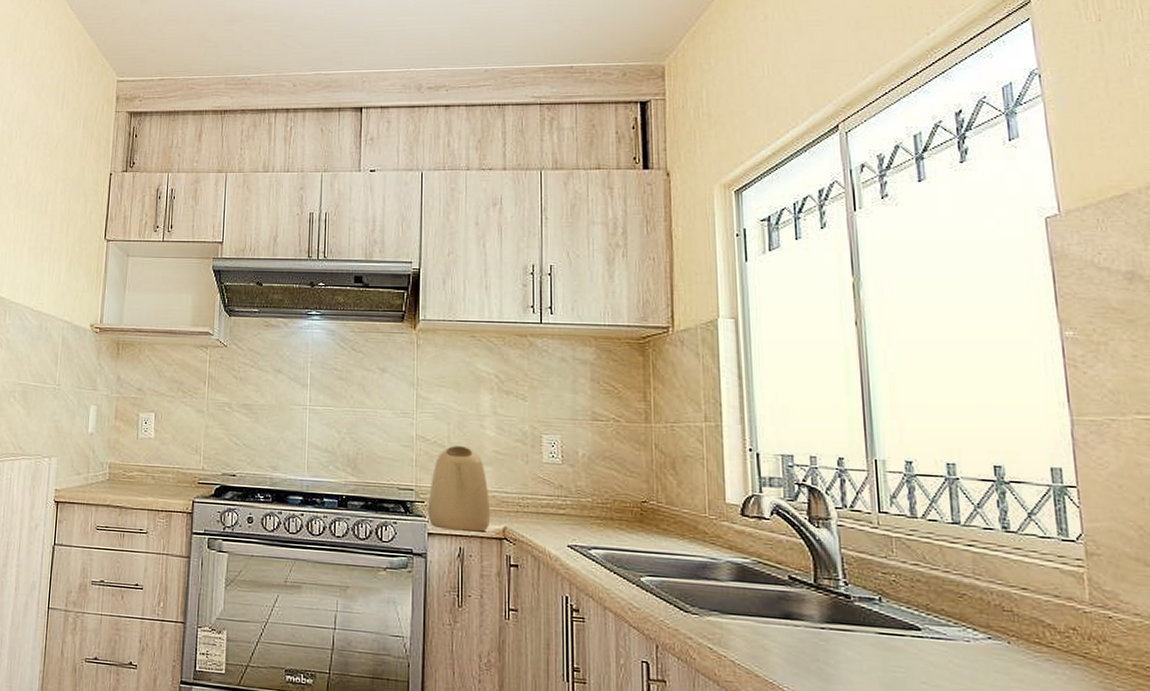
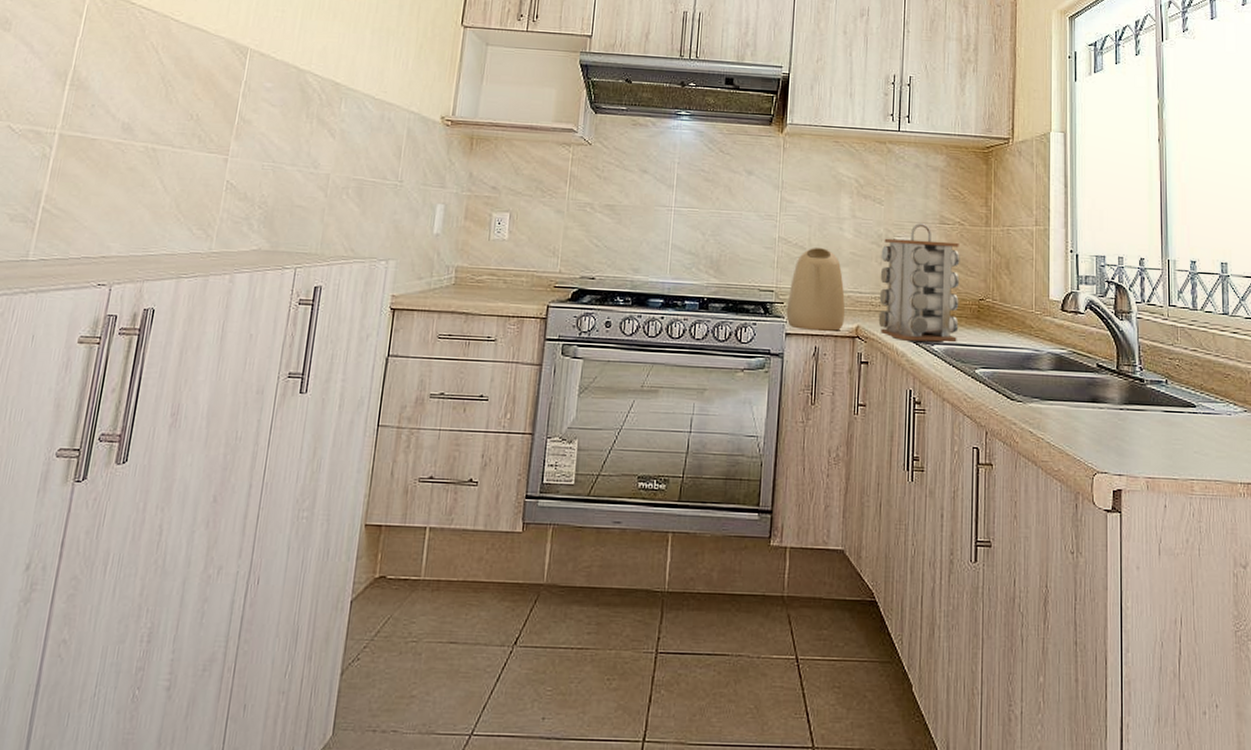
spice rack: none [527,420,619,548] -> present [878,223,960,344]

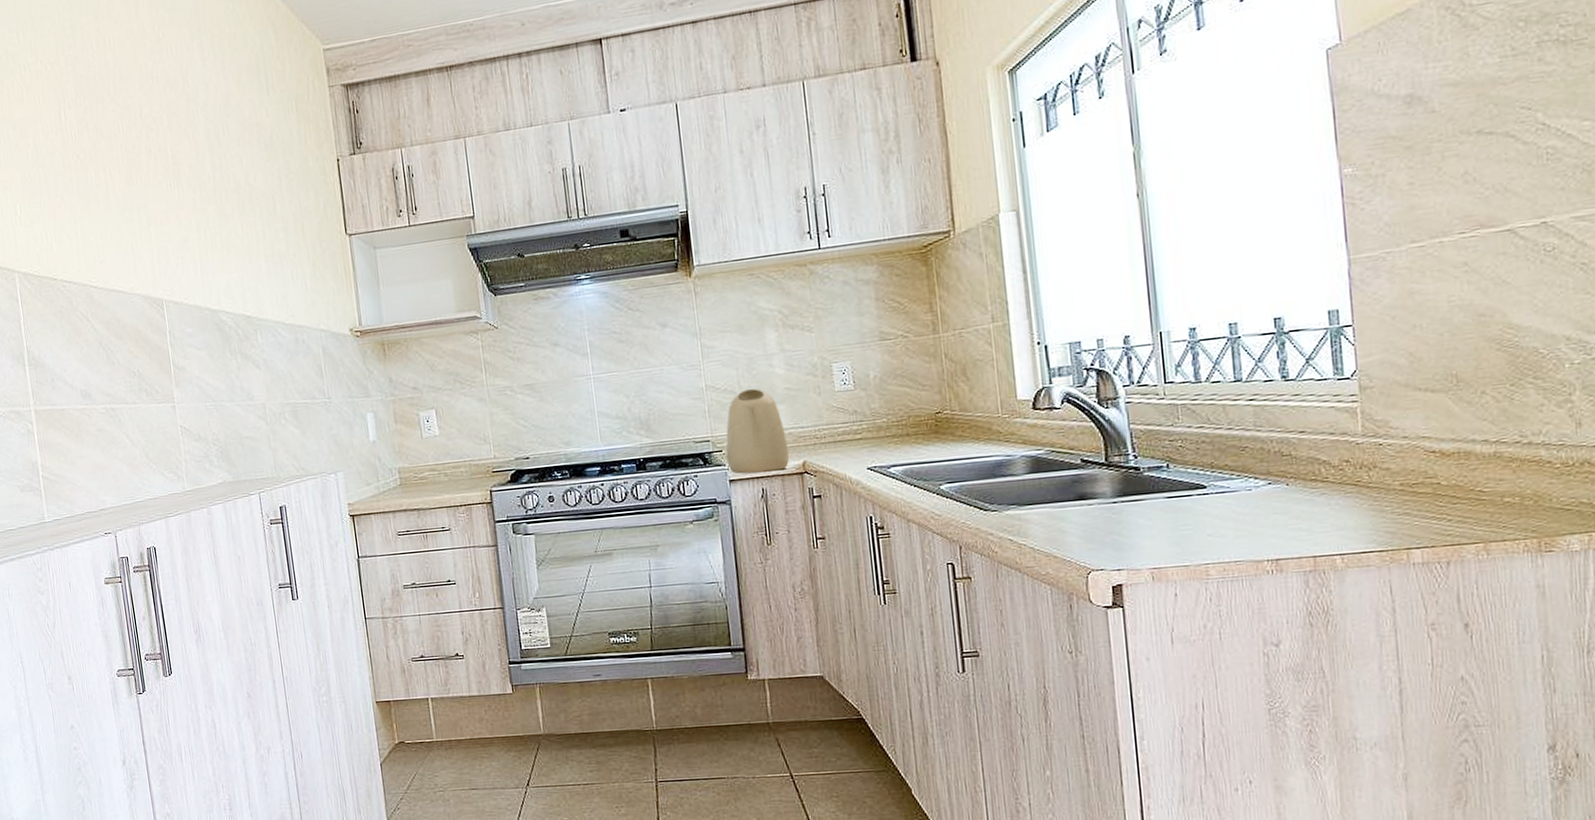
spice rack: present [878,223,960,344] -> none [818,343,916,470]

